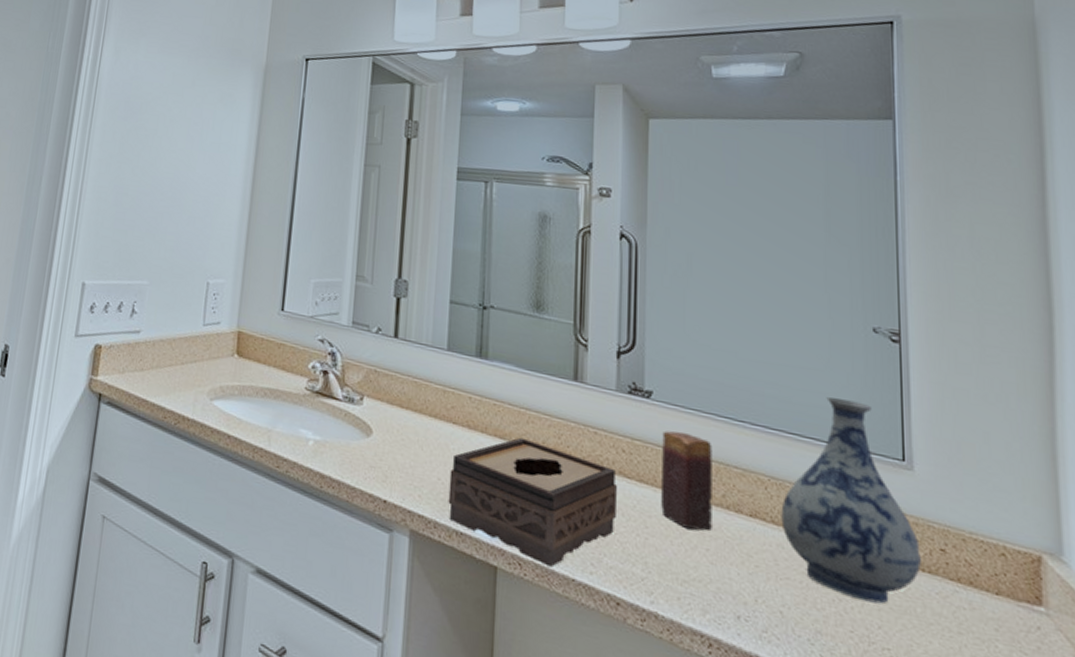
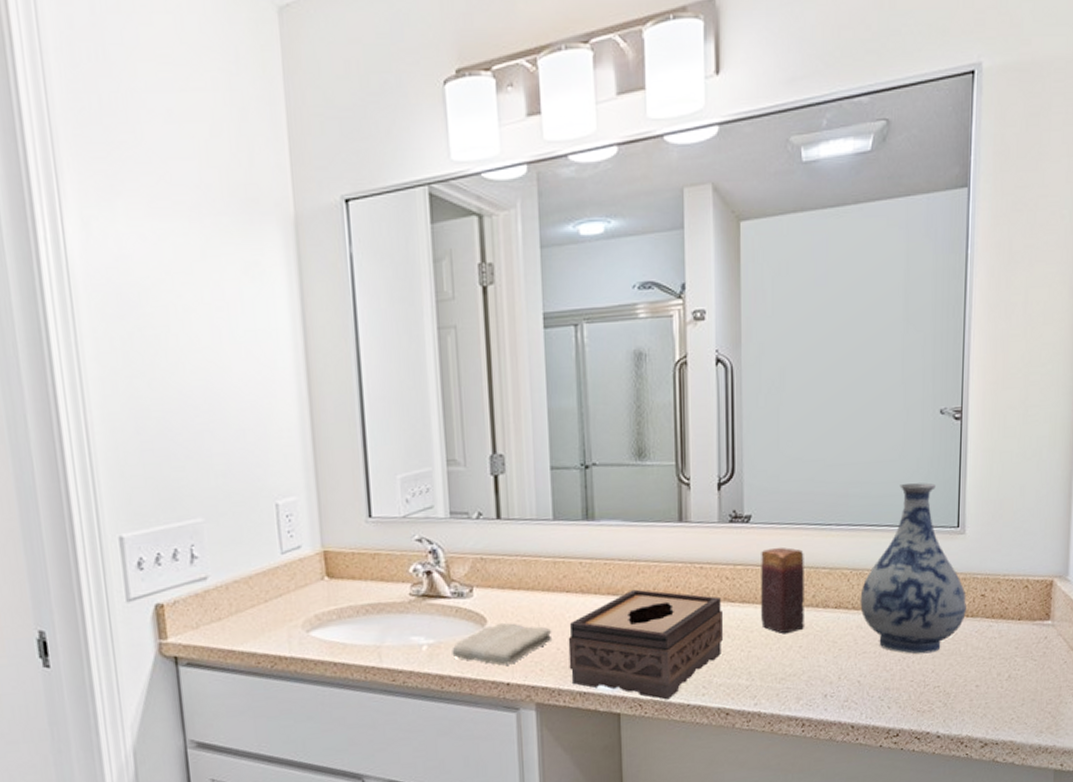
washcloth: none [335,437,435,482] -> present [452,622,553,666]

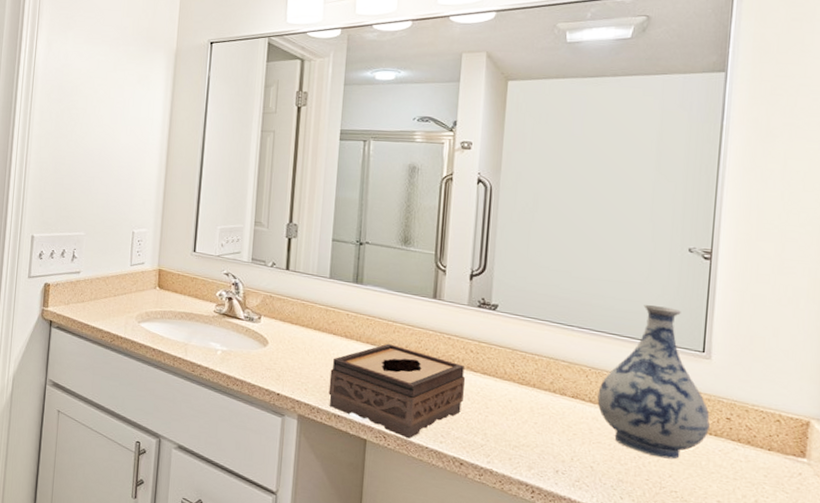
washcloth: present [452,622,553,666] -> none [239,346,318,380]
candle: present [761,547,804,634] -> none [500,335,545,409]

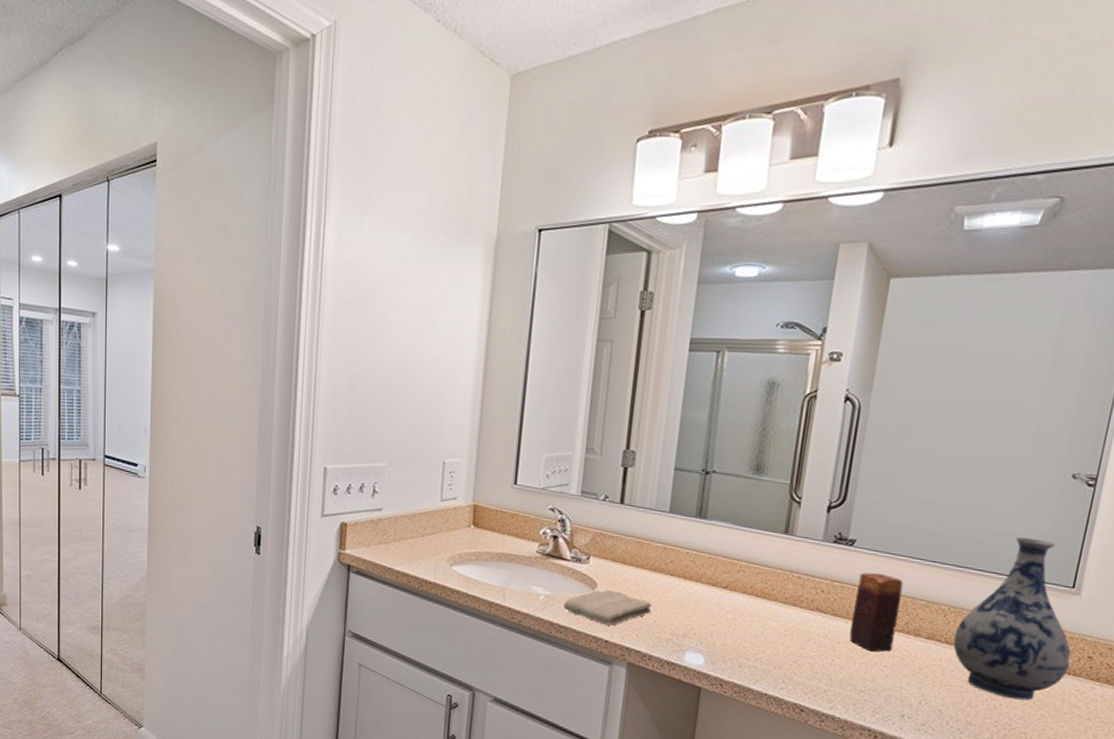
washcloth: none [239,346,318,380] -> present [563,589,653,626]
tissue box: present [328,343,465,439] -> none [662,584,813,686]
candle: none [500,335,545,409] -> present [849,572,903,652]

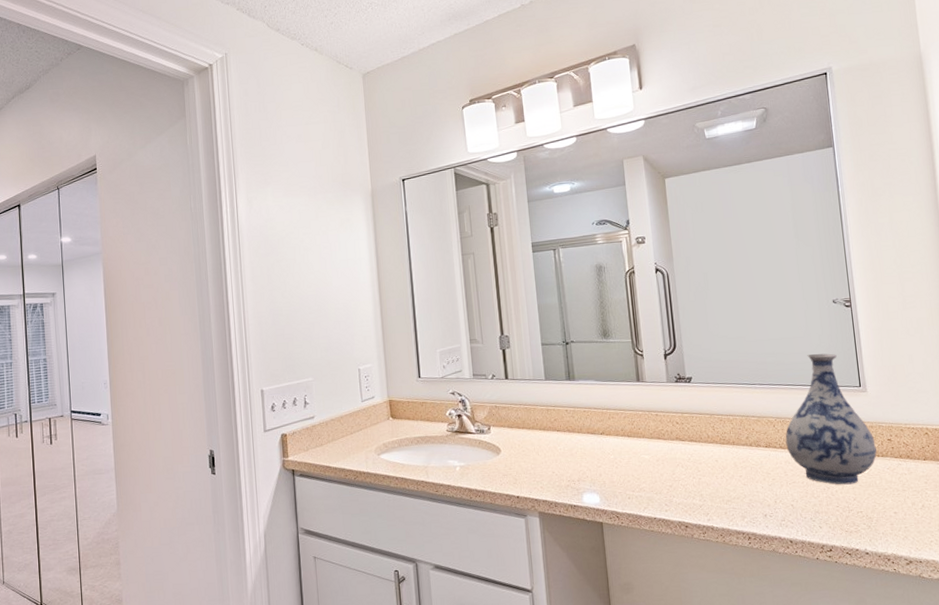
washcloth: present [563,589,653,626] -> none [477,452,549,483]
candle: present [849,572,903,652] -> none [702,400,742,466]

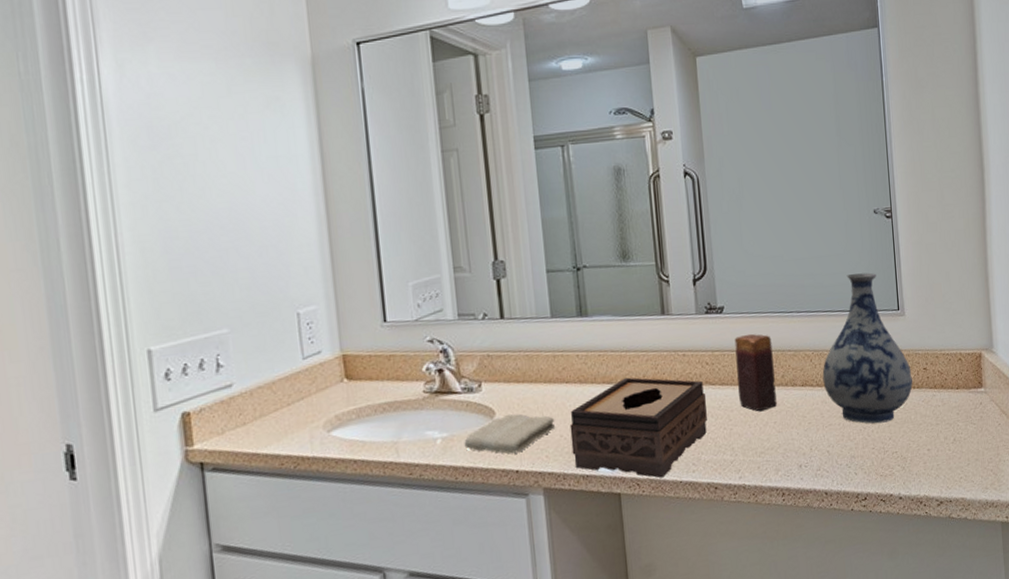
washcloth: none [477,452,549,483] -> present [464,413,556,454]
tissue box: none [560,430,678,514] -> present [569,377,707,478]
candle: none [702,400,742,466] -> present [734,333,777,412]

